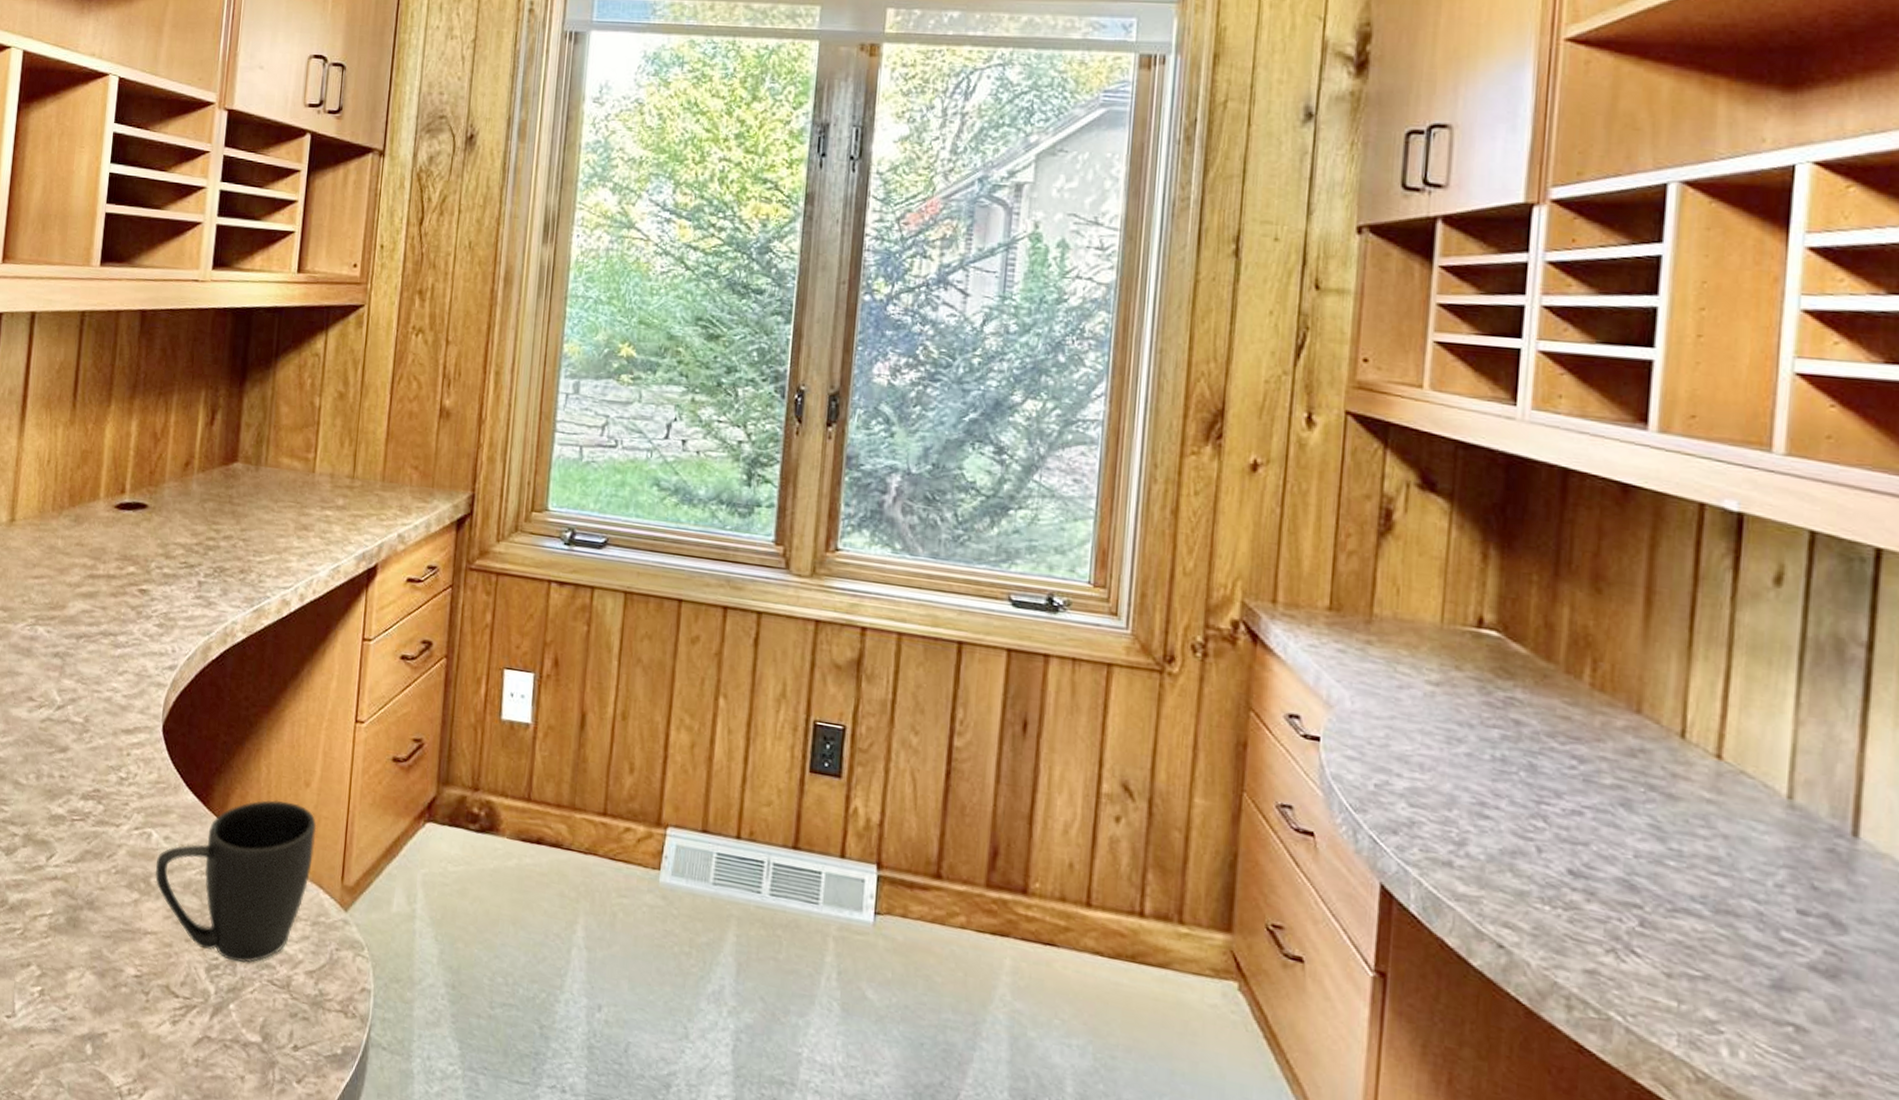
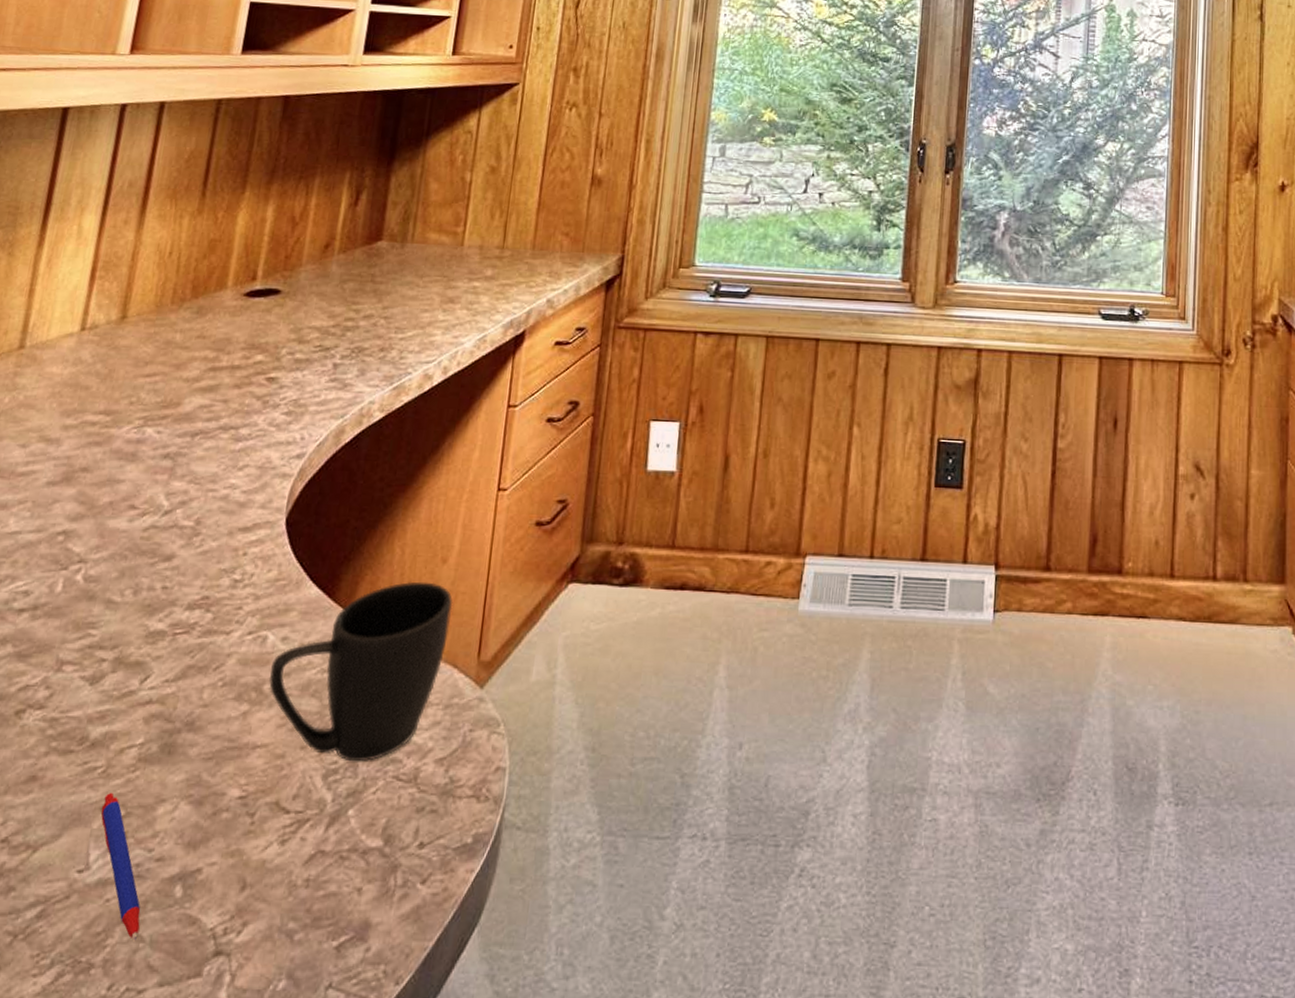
pen: none [21,953,59,1084] -> present [100,793,141,940]

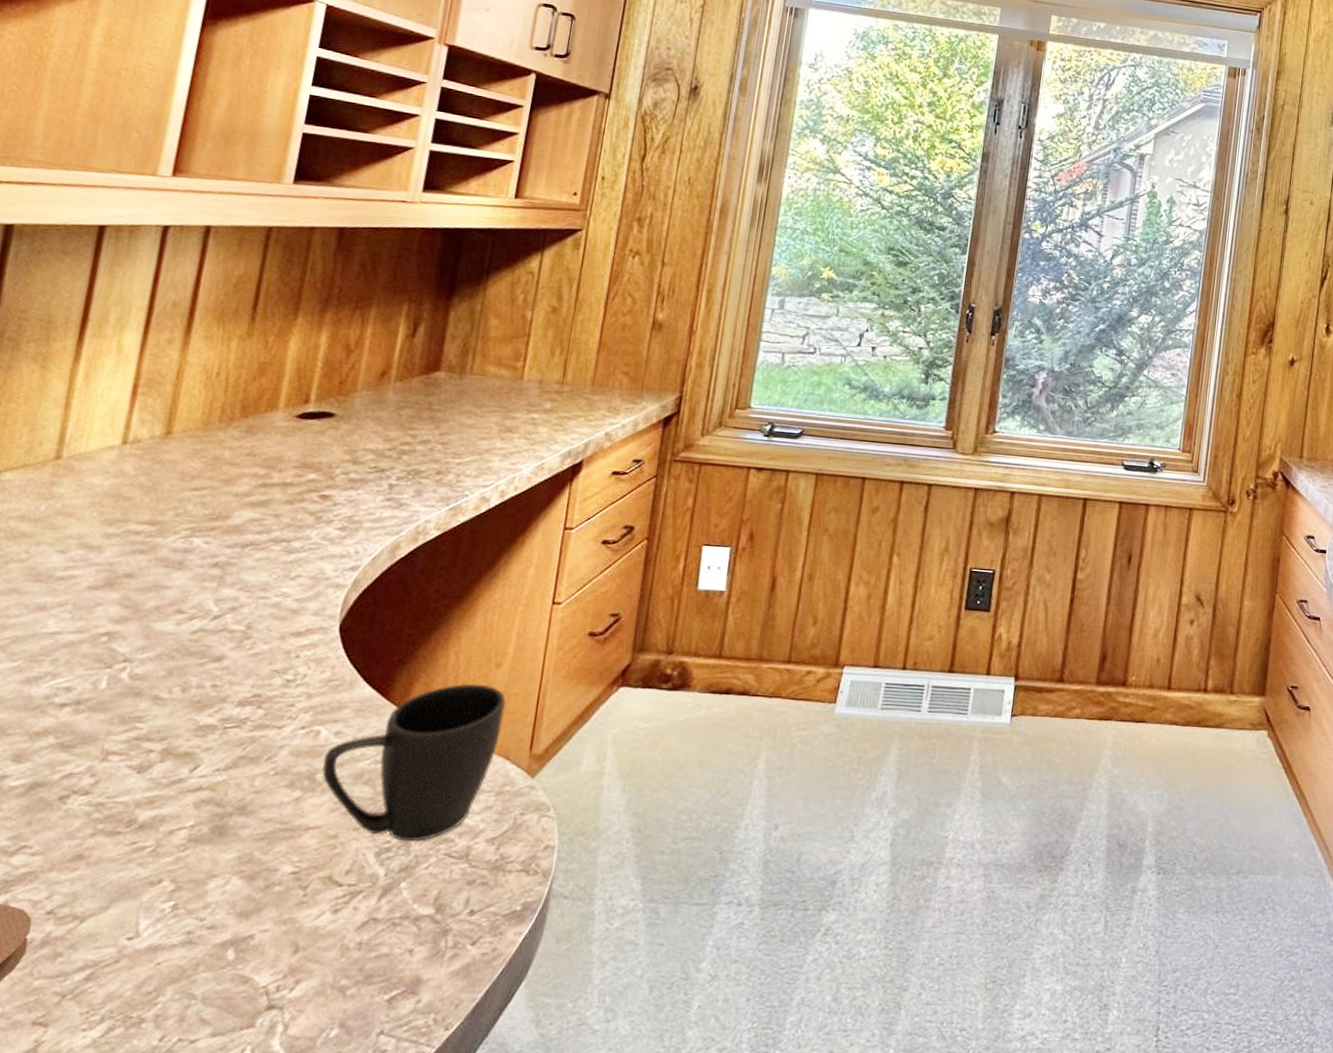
pen: present [100,793,141,940] -> none [150,870,193,997]

